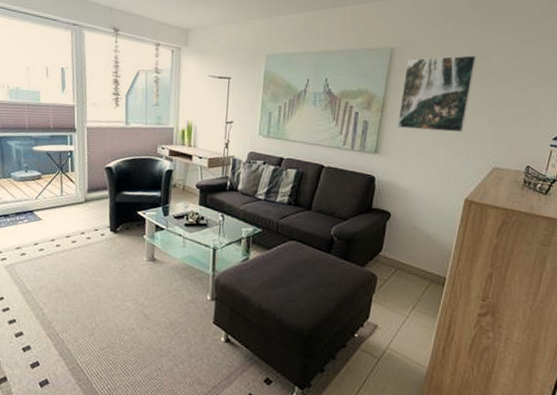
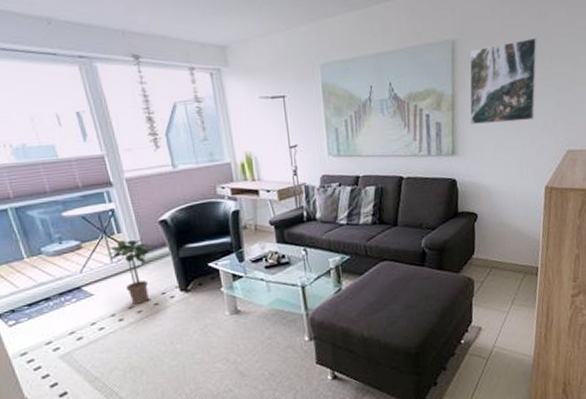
potted plant: none [59,178,98,235] -> present [108,239,155,304]

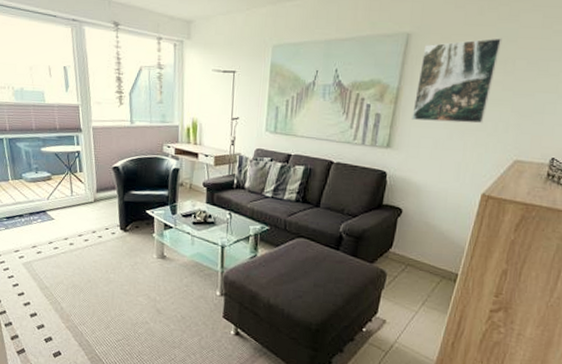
potted plant: present [108,239,155,304] -> none [69,178,106,234]

